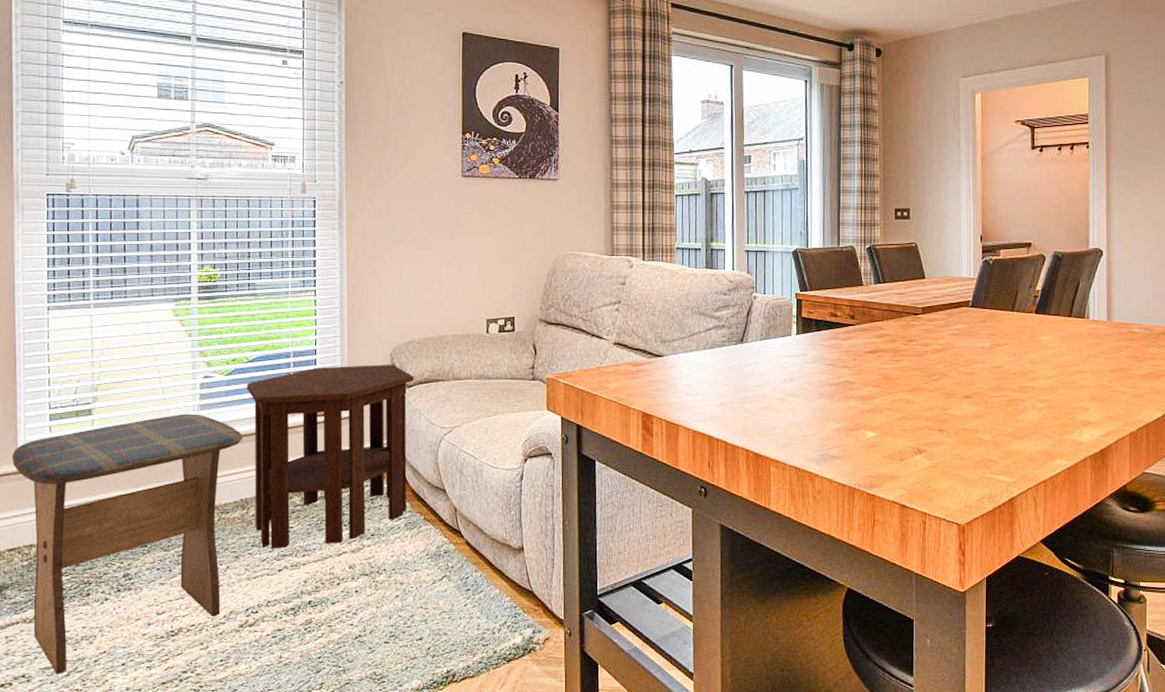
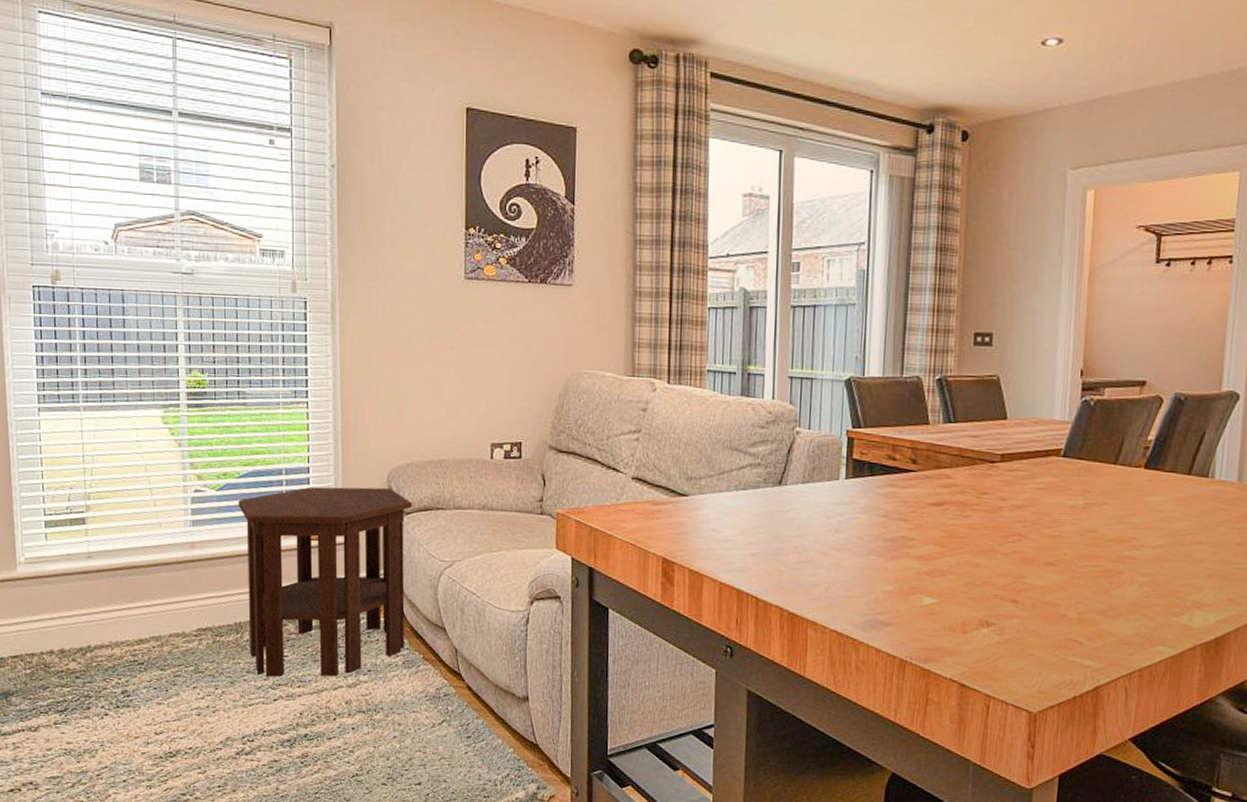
stool: present [12,413,242,675] -> none [11,528,235,785]

